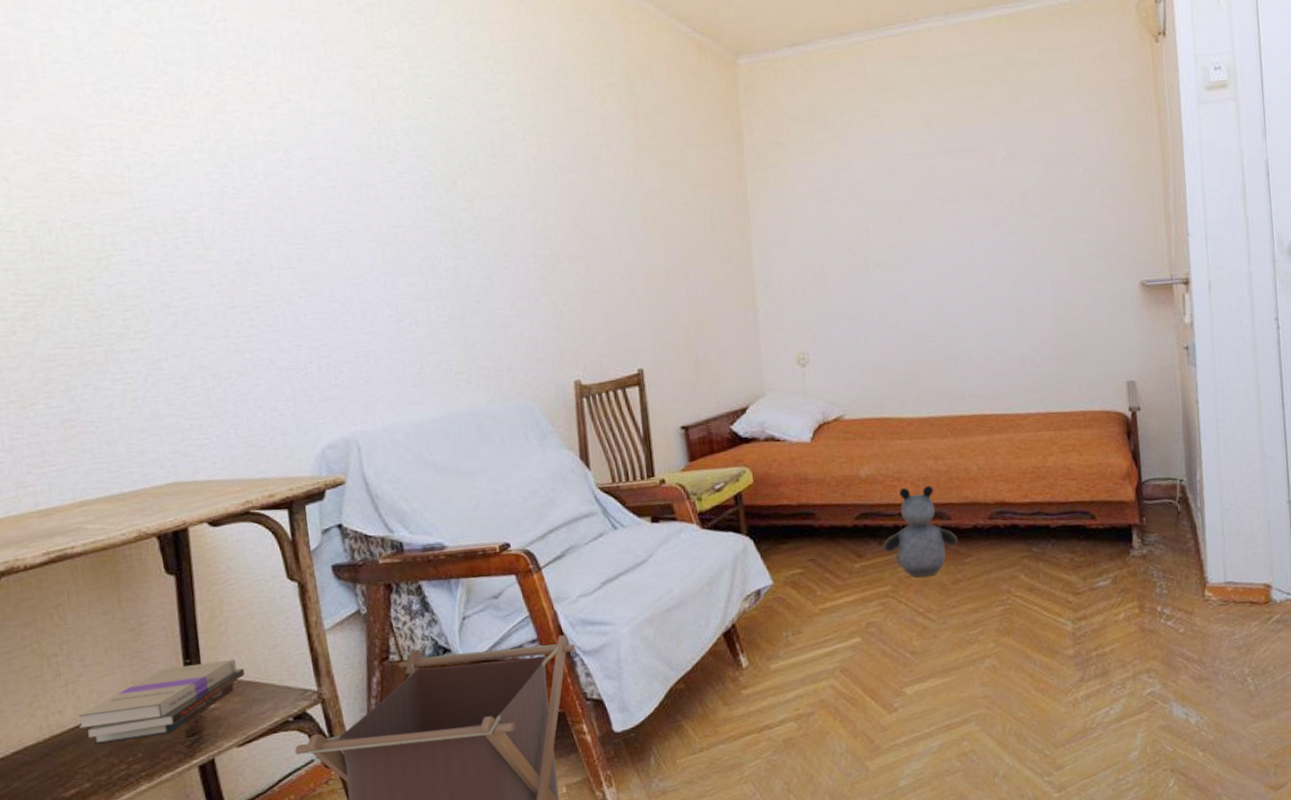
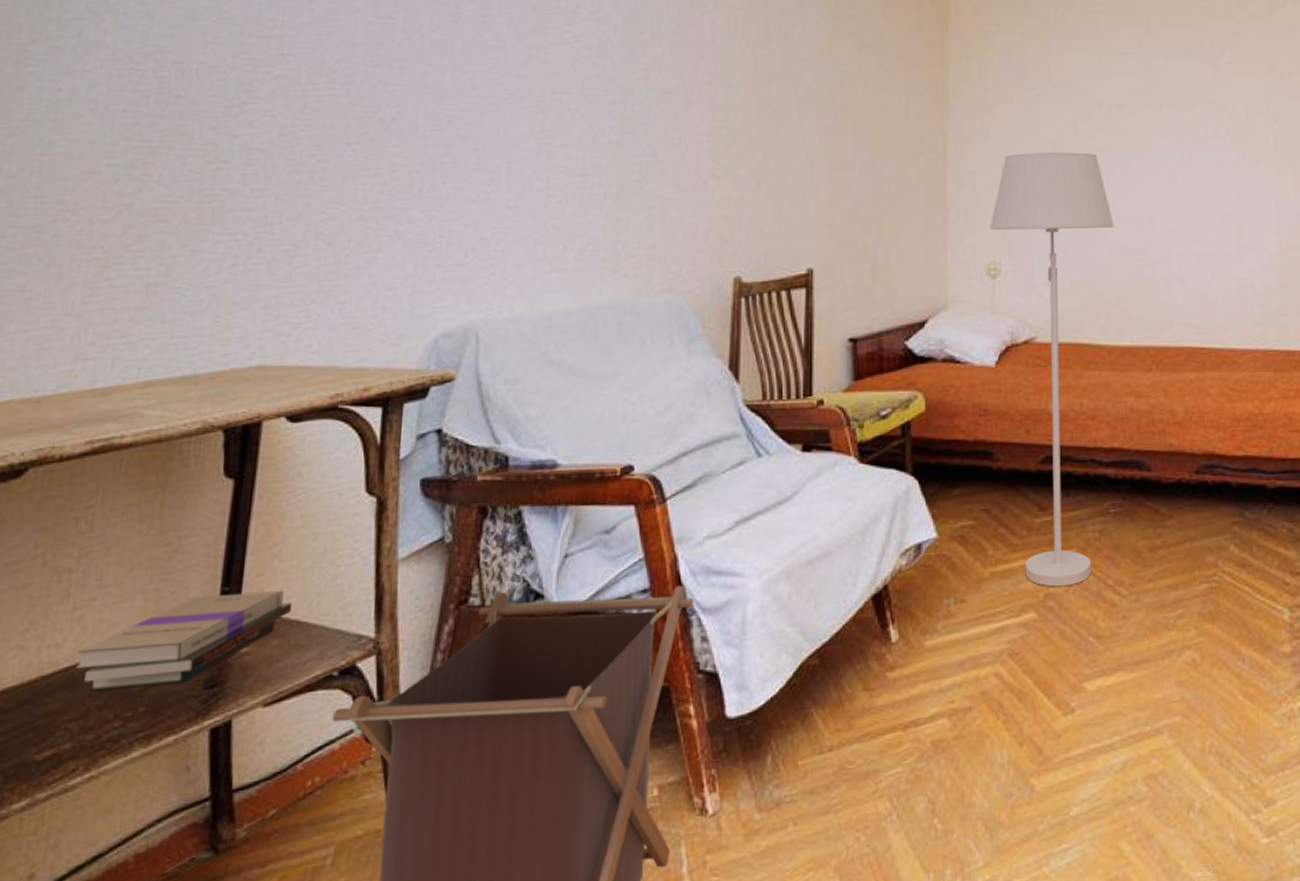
floor lamp: none [796,249,907,617] -> present [990,152,1114,587]
teddy bear: present [884,486,958,577] -> none [1071,428,1158,540]

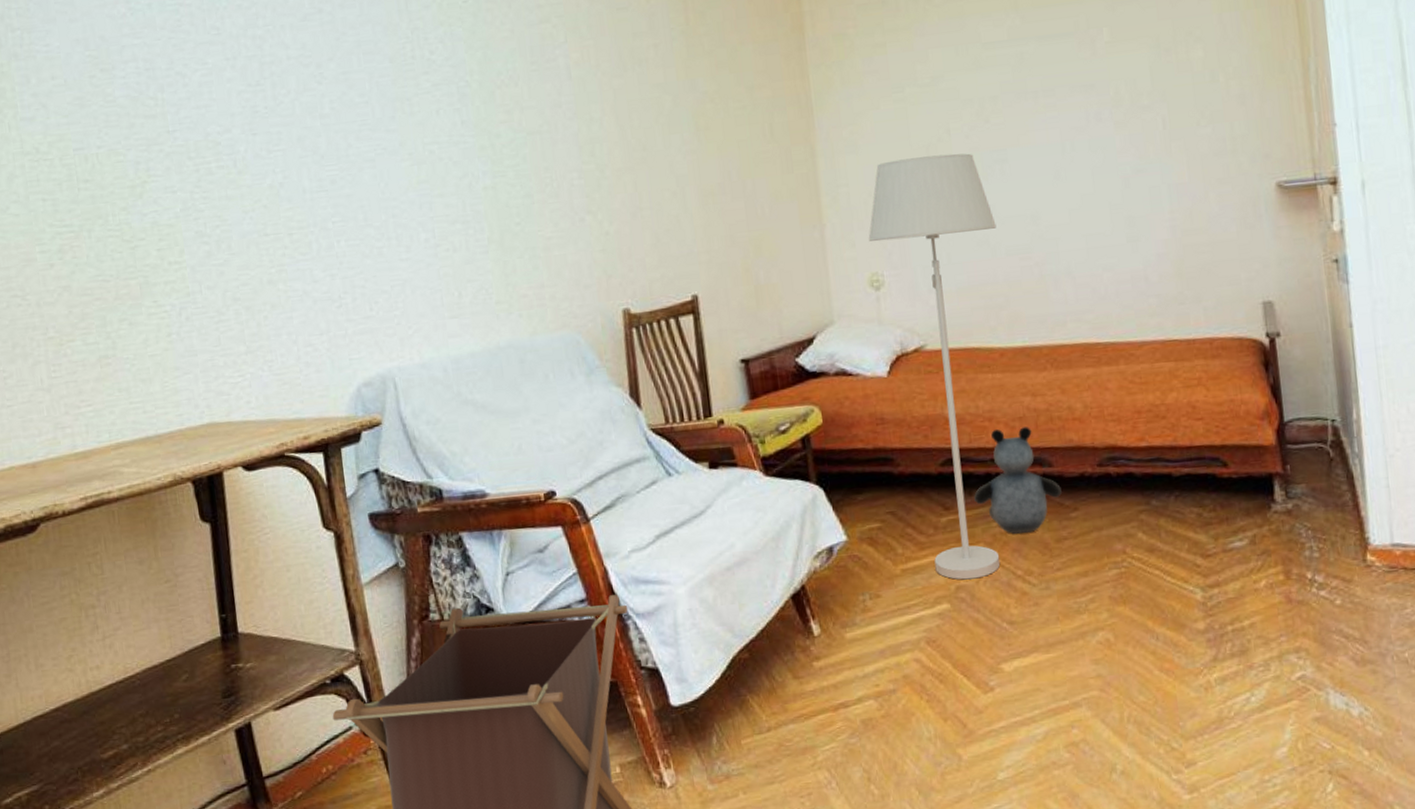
books: present [76,591,292,692] -> none [115,615,281,703]
teddy bear: none [1071,428,1158,540] -> present [974,427,1062,534]

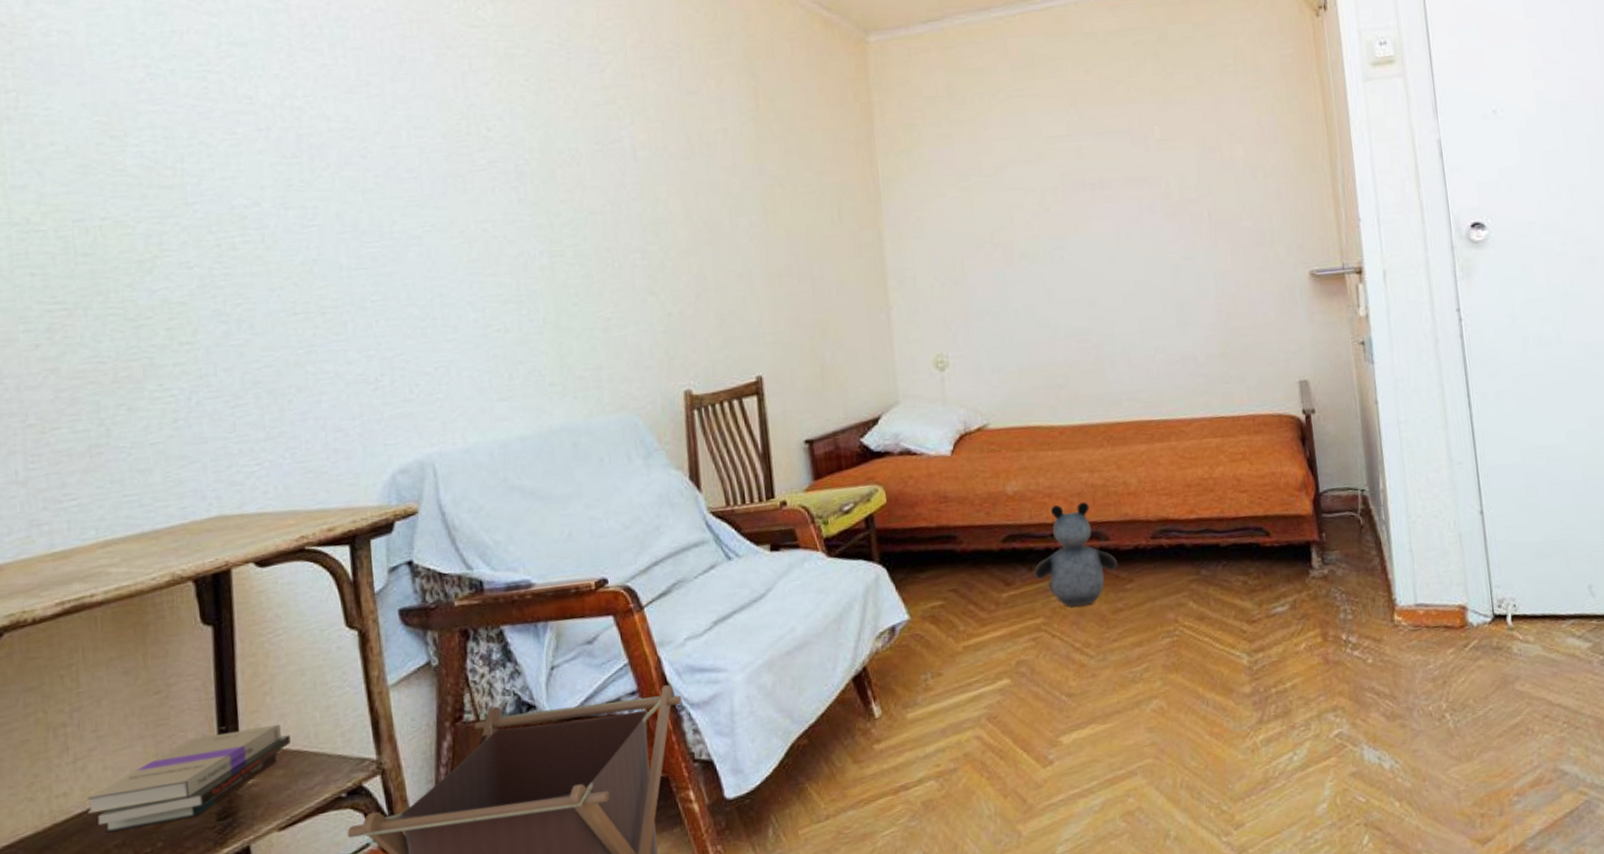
books: none [115,615,281,703] -> present [87,725,291,833]
floor lamp: present [868,153,1001,580] -> none [933,240,1060,655]

